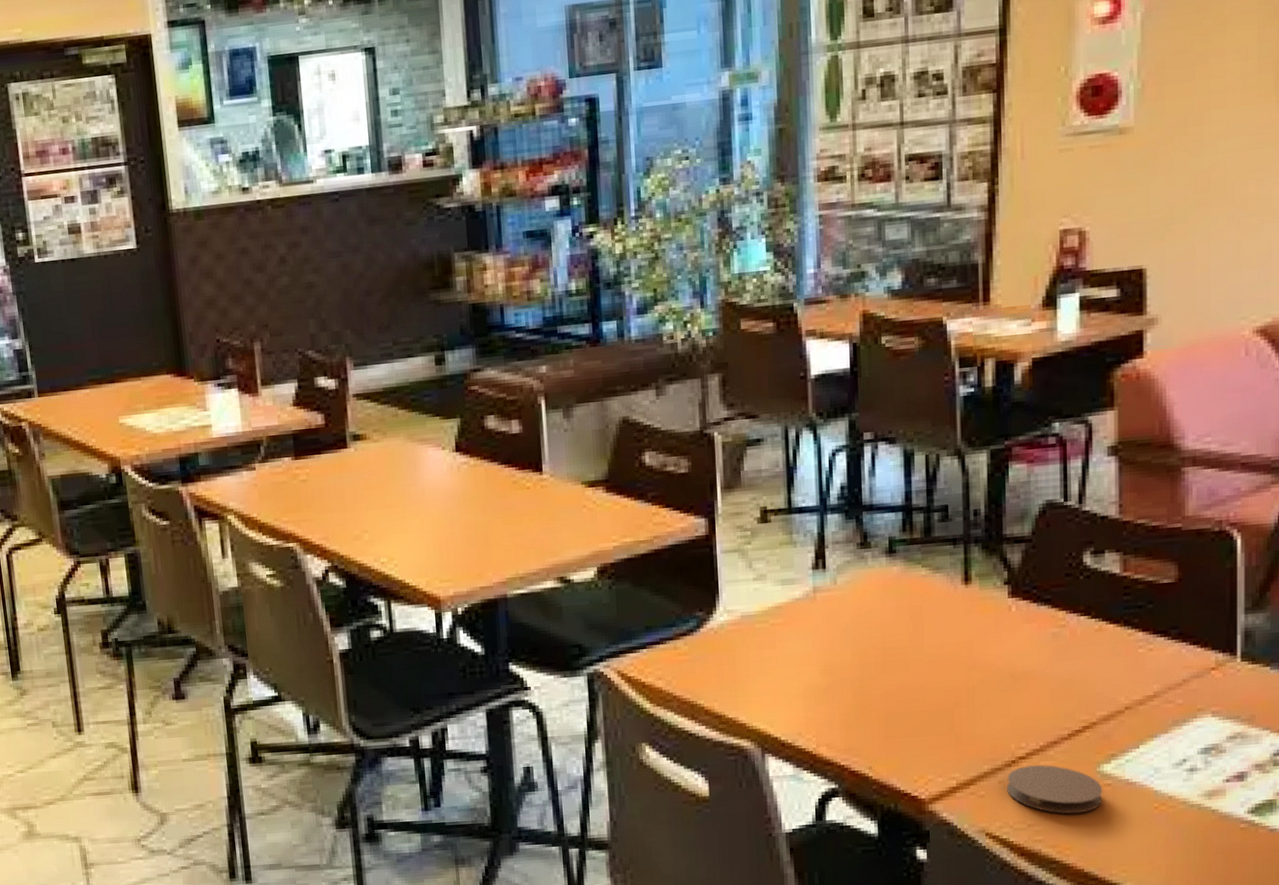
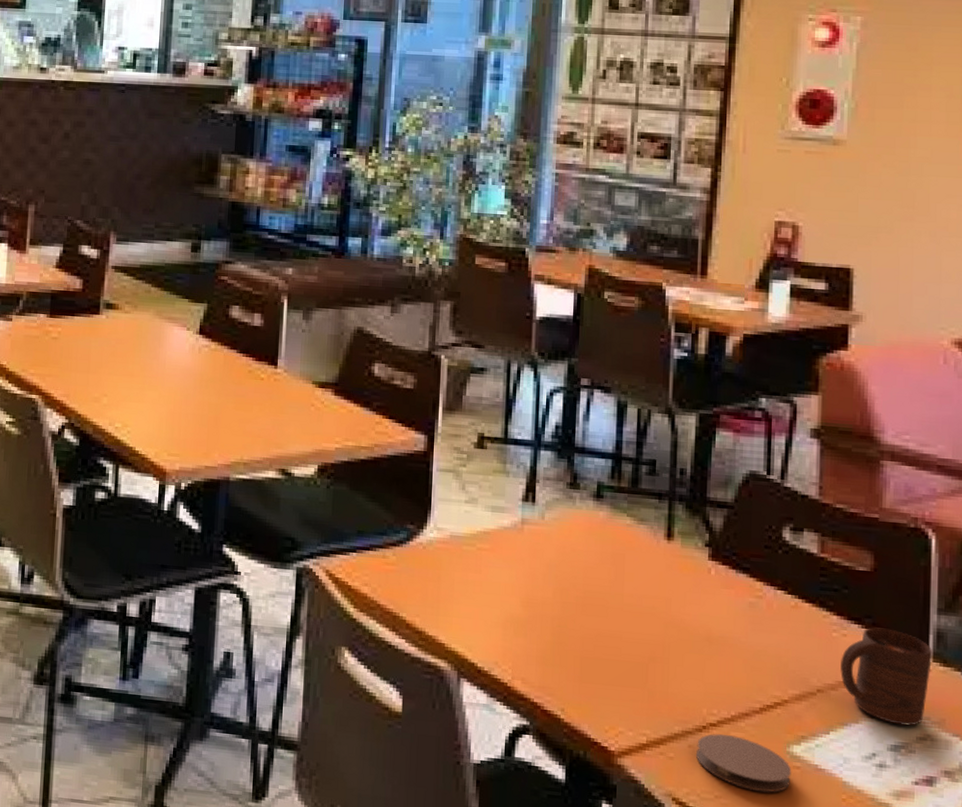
cup: none [1148,636,1240,728] -> present [840,627,932,726]

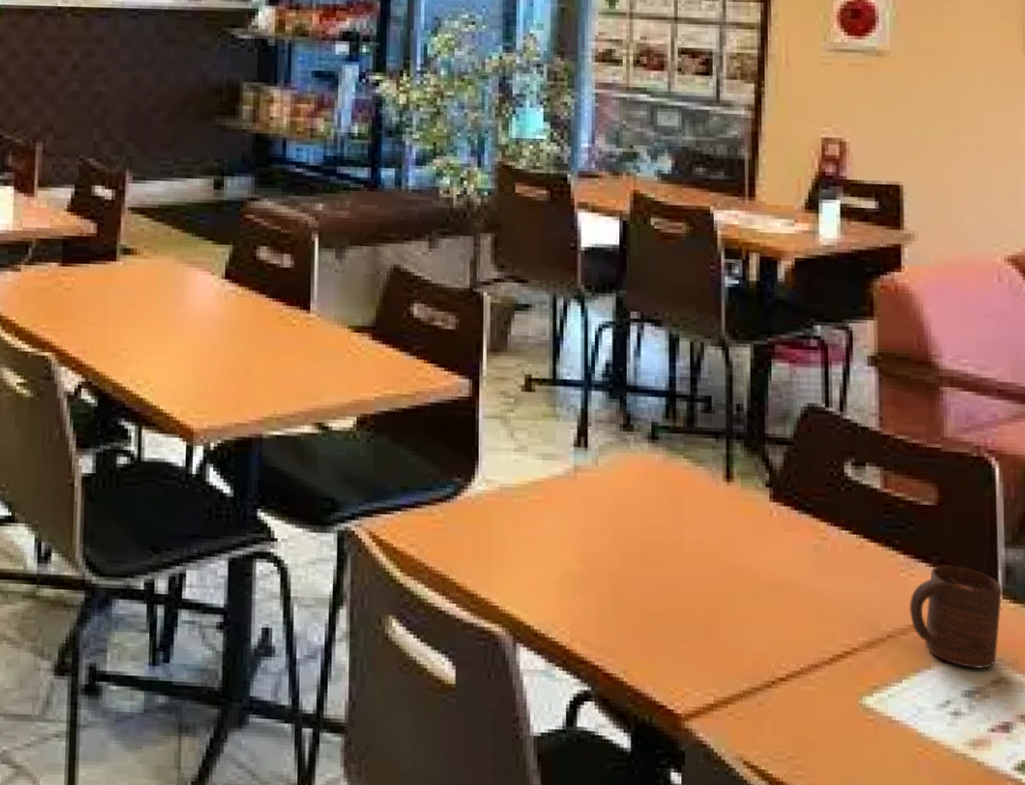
coaster: present [695,734,792,793] -> none [765,689,865,750]

